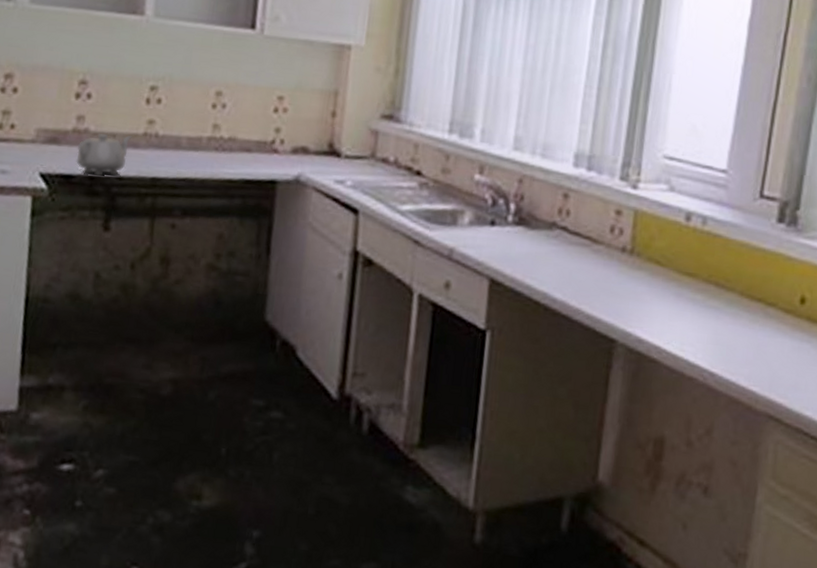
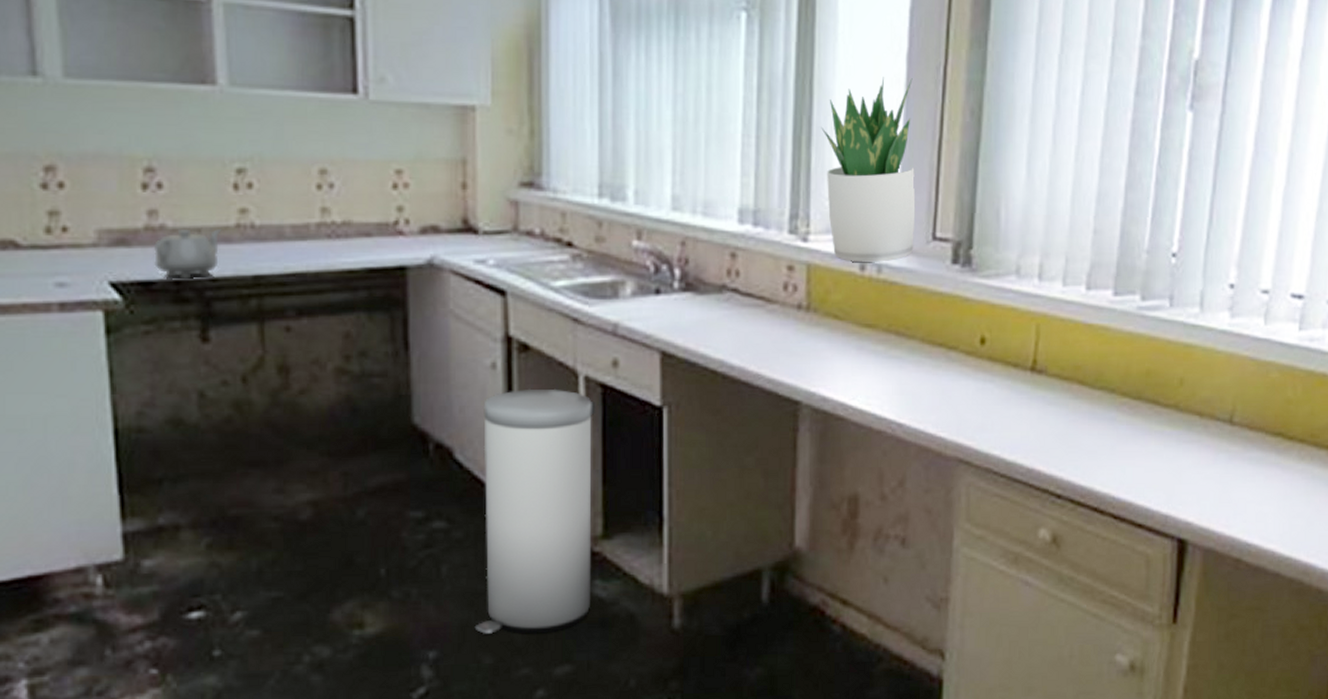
pedal bin: none [295,300,426,530] -> present [474,388,596,635]
planter: none [659,40,753,215] -> present [821,77,916,263]

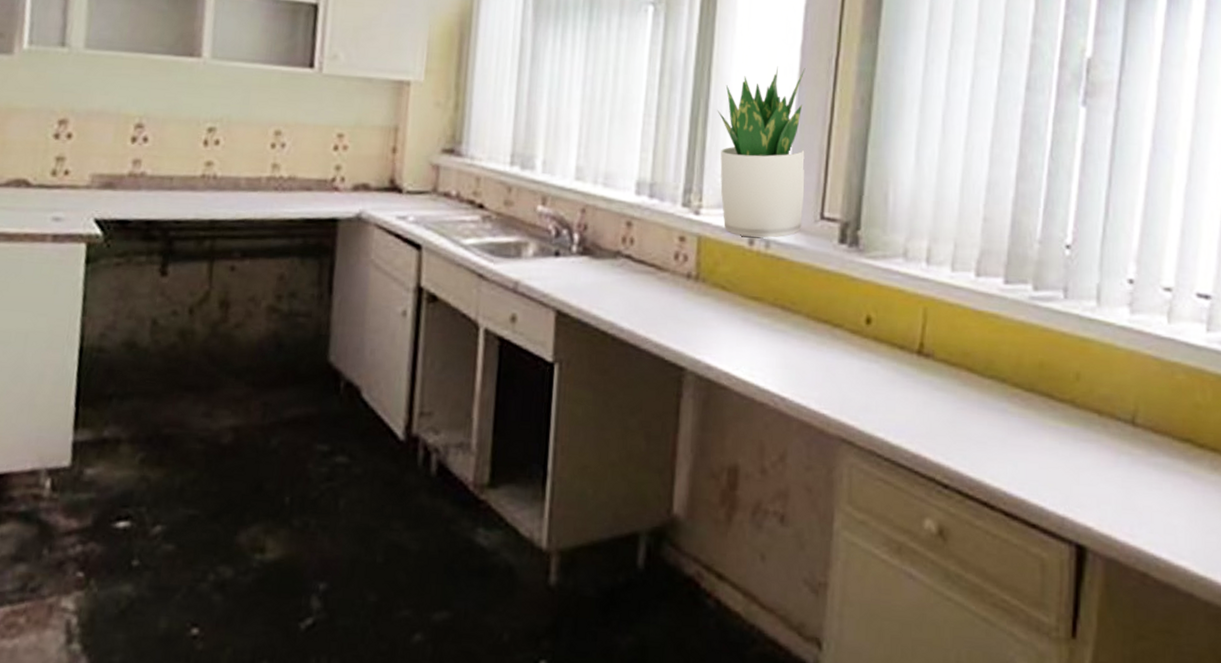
teapot: present [154,228,222,280] -> none [132,176,190,221]
pedal bin: present [474,388,596,635] -> none [363,337,493,577]

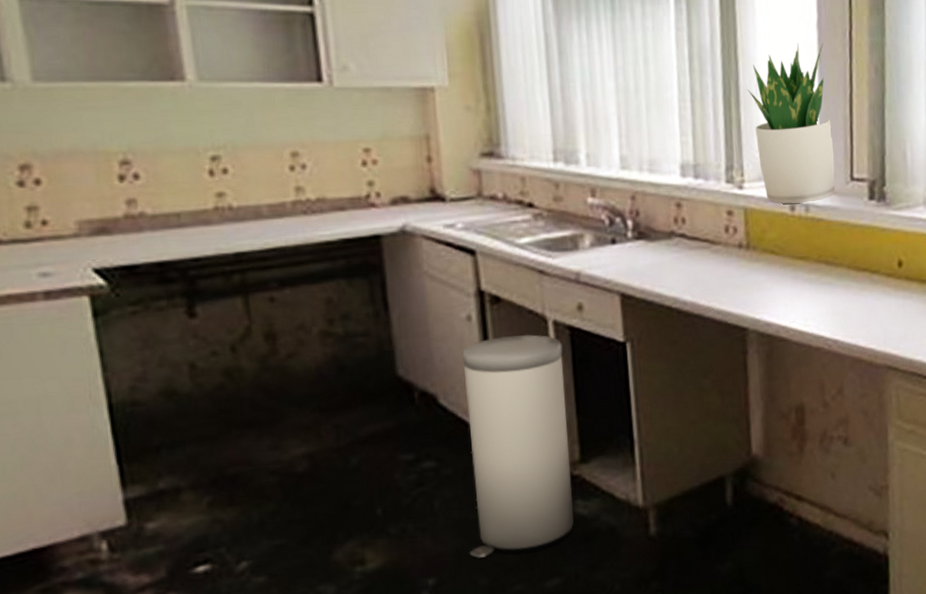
pedal bin: none [363,337,493,577] -> present [462,334,575,560]

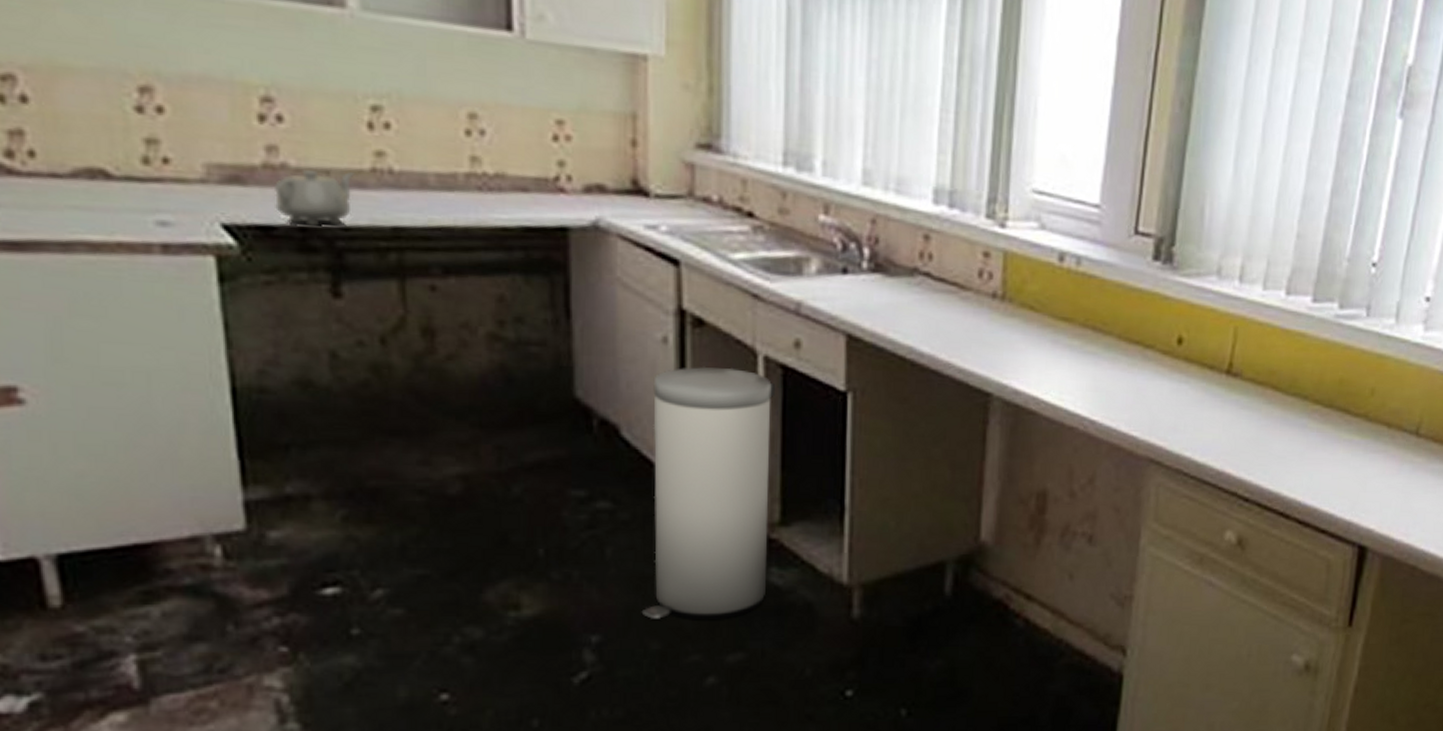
teapot: none [135,213,201,262] -> present [275,168,355,227]
planter: present [747,43,836,205] -> none [1024,58,1122,255]

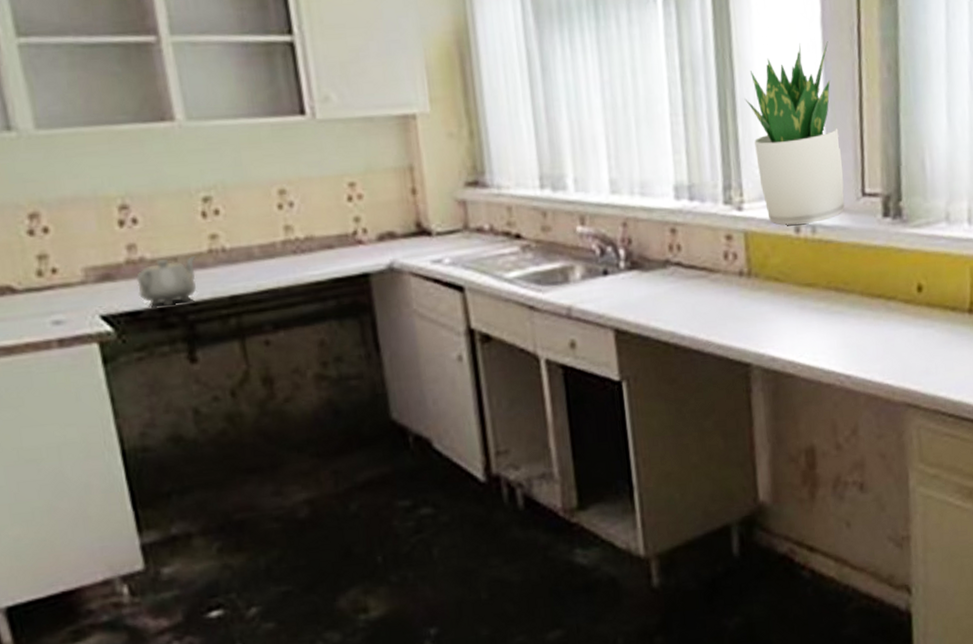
pedal bin: present [641,366,776,620] -> none [454,374,575,609]
planter: none [1024,58,1122,255] -> present [744,41,845,226]

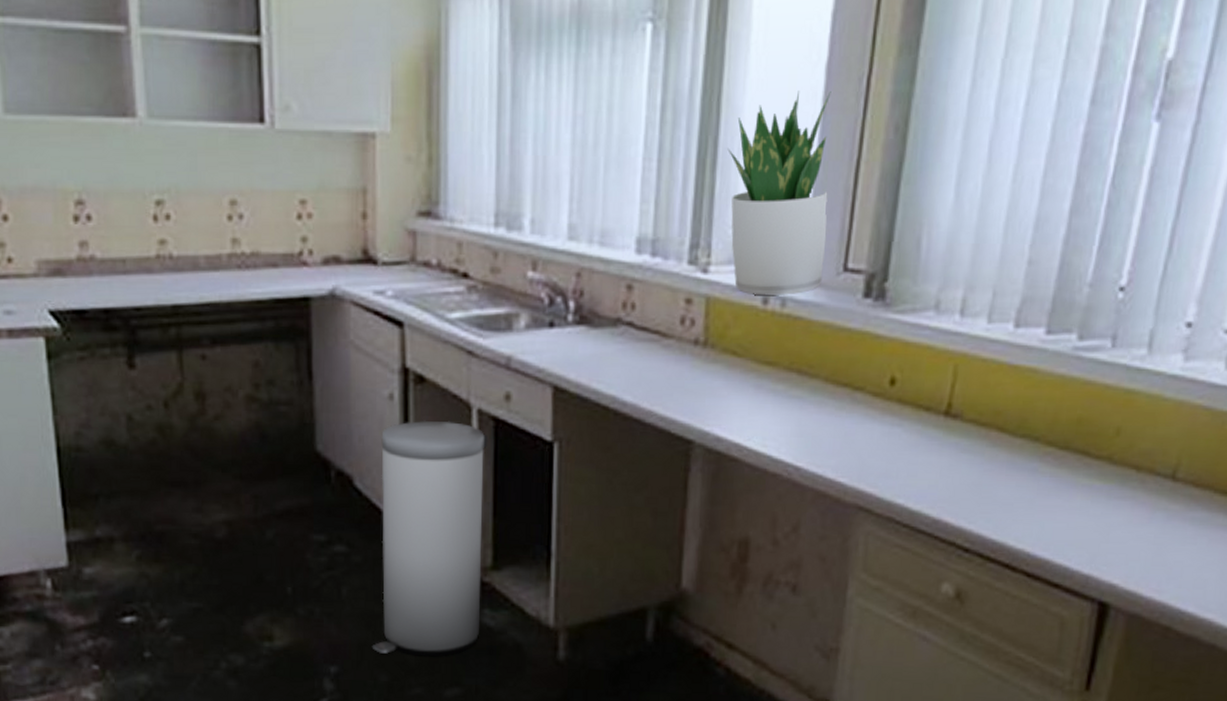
teapot: present [136,256,197,307] -> none [86,259,144,309]
pedal bin: none [454,374,575,609] -> present [372,420,489,657]

